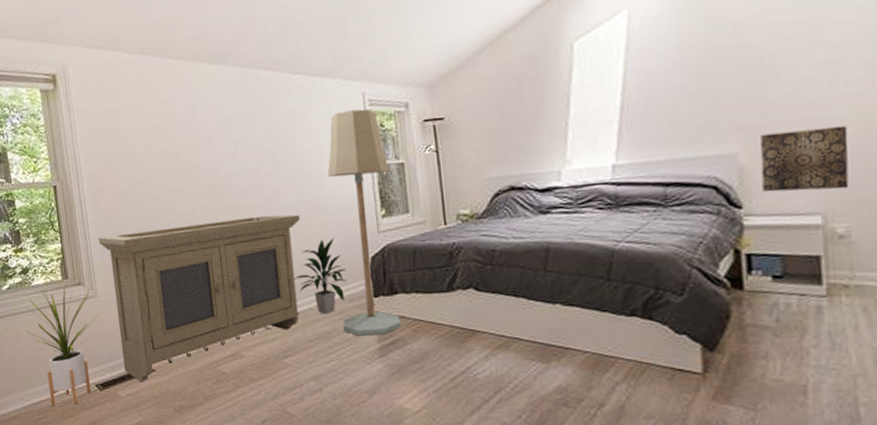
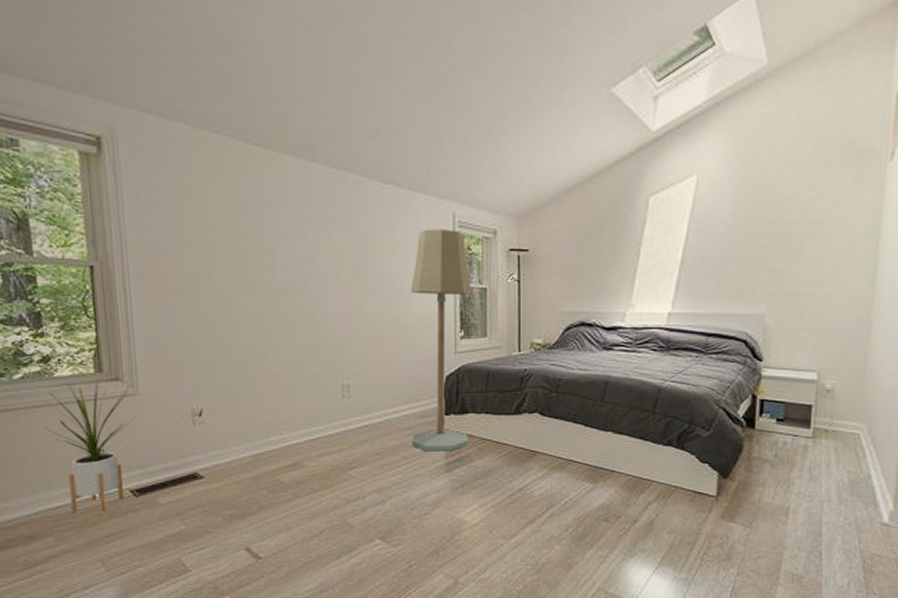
storage cabinet: present [98,214,301,381] -> none [143,324,378,488]
indoor plant: present [294,237,346,314] -> none [366,353,420,429]
wall art: present [760,125,849,193] -> none [779,301,844,353]

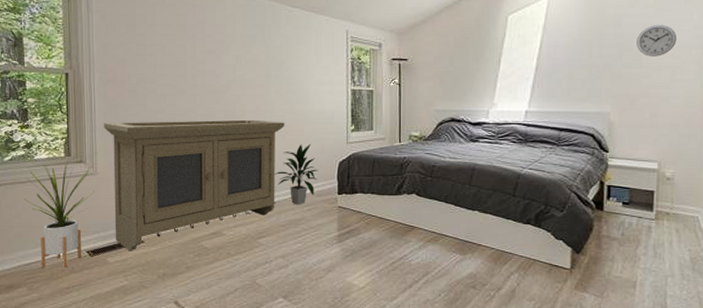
storage cabinet: none [143,324,378,488] -> present [103,119,285,250]
indoor plant: none [366,353,420,429] -> present [274,143,318,205]
floor lamp: present [410,229,473,452] -> none [311,43,362,225]
wall clock: none [798,209,844,248] -> present [636,24,677,57]

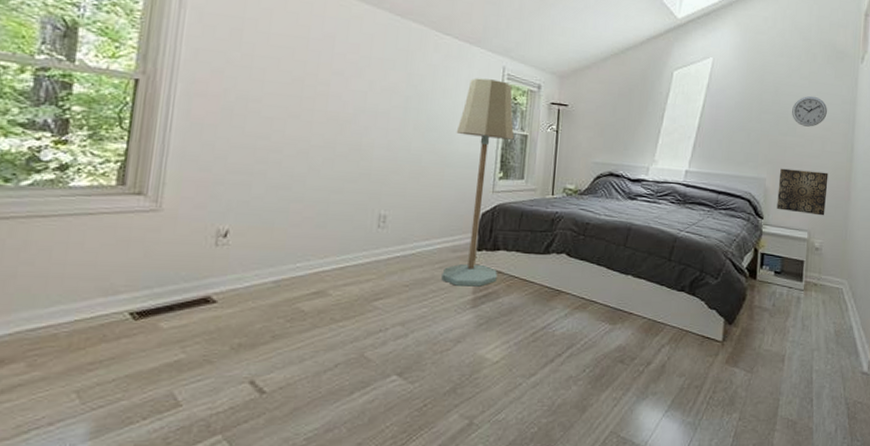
house plant: present [24,160,96,268] -> none [42,190,156,335]
storage cabinet: present [103,119,285,250] -> none [174,146,422,313]
indoor plant: present [274,143,318,205] -> none [402,189,456,262]
floor lamp: none [311,43,362,225] -> present [441,78,515,287]
wall art: none [623,101,680,146] -> present [777,168,829,216]

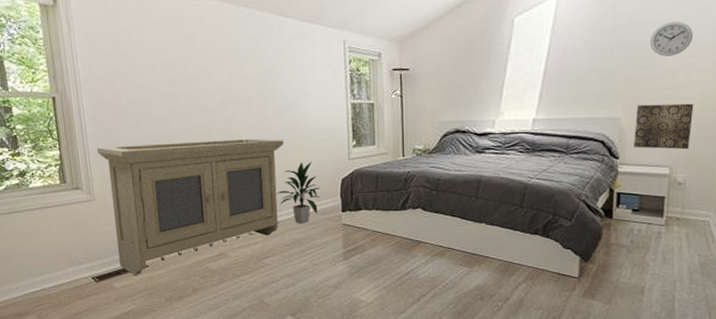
storage cabinet: none [174,146,422,313] -> present [96,138,284,275]
indoor plant: none [402,189,456,262] -> present [276,161,320,224]
floor lamp: present [441,78,515,287] -> none [309,54,362,243]

